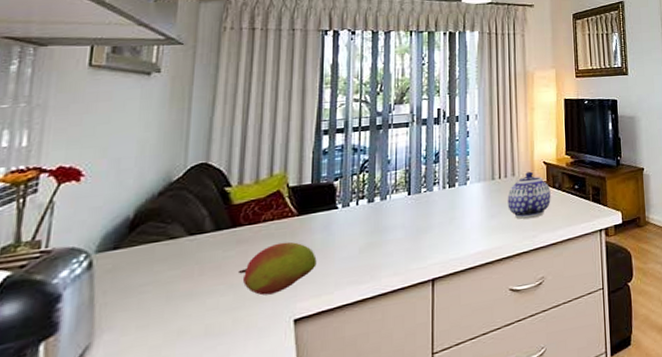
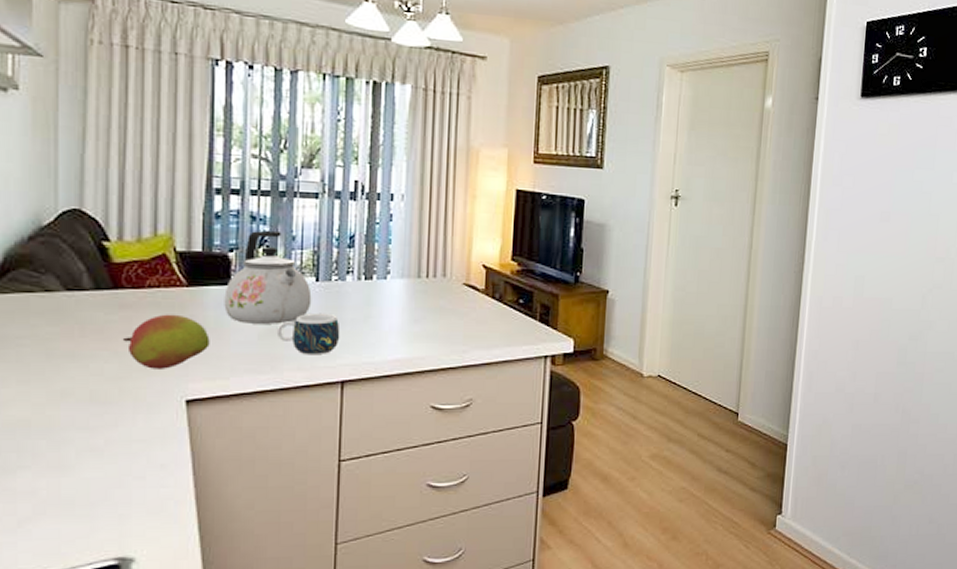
kettle: none [330,157,405,241] -> present [224,230,312,324]
mug: none [375,220,430,261] -> present [276,313,340,355]
teapot: present [507,171,551,219] -> none [435,274,489,330]

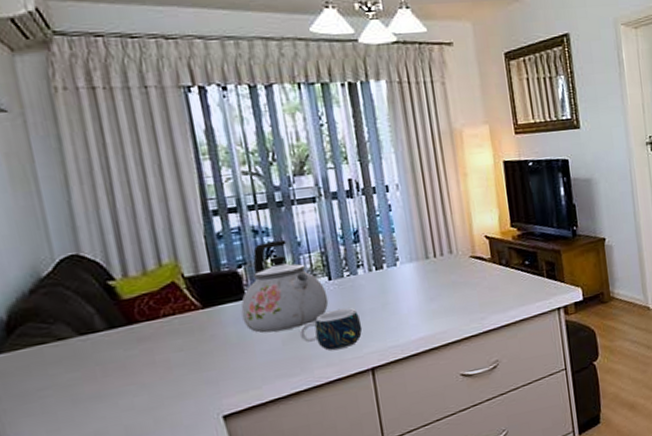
fruit: present [122,314,210,369] -> none [146,337,236,394]

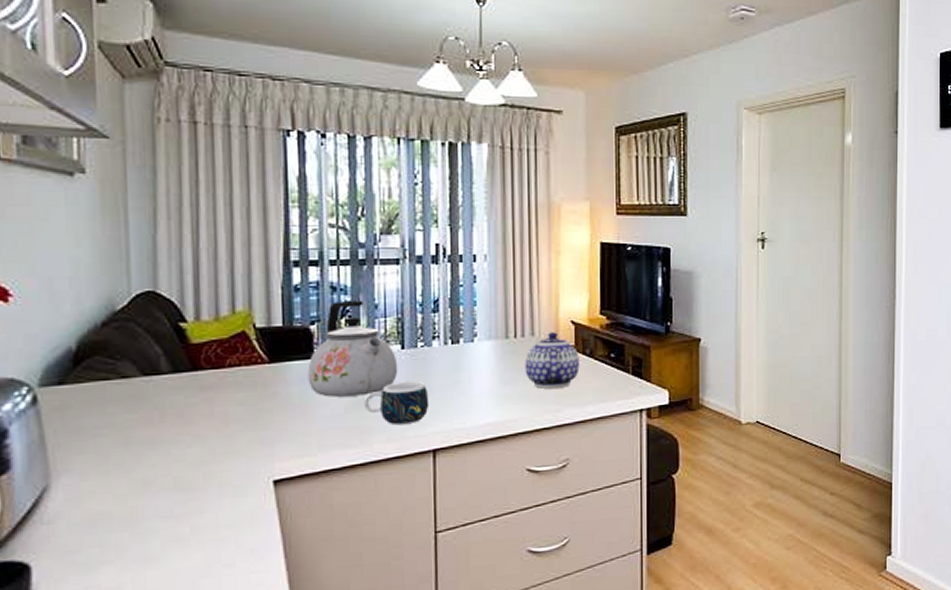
teapot: none [446,247,499,301] -> present [525,332,580,389]

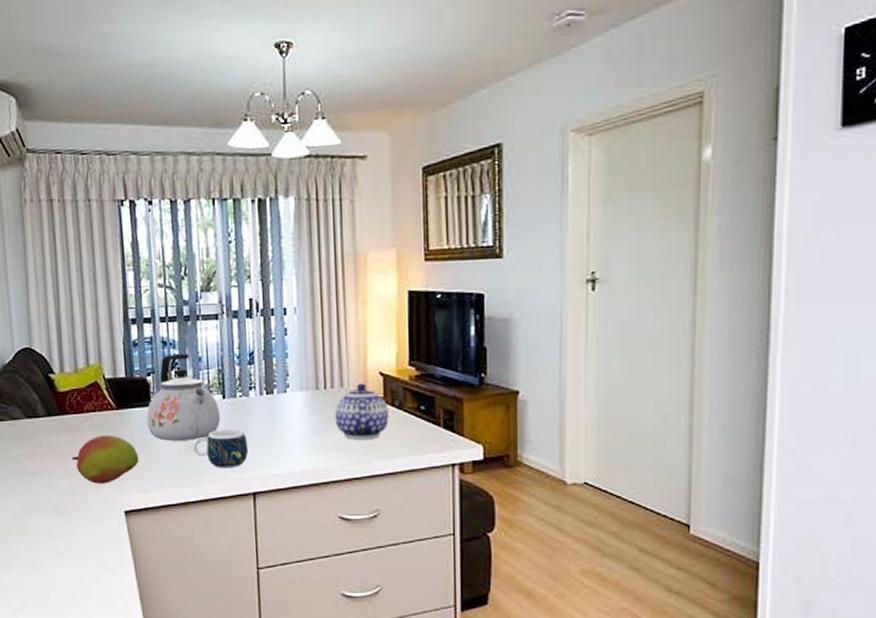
fruit: none [204,392,295,451] -> present [71,435,139,484]

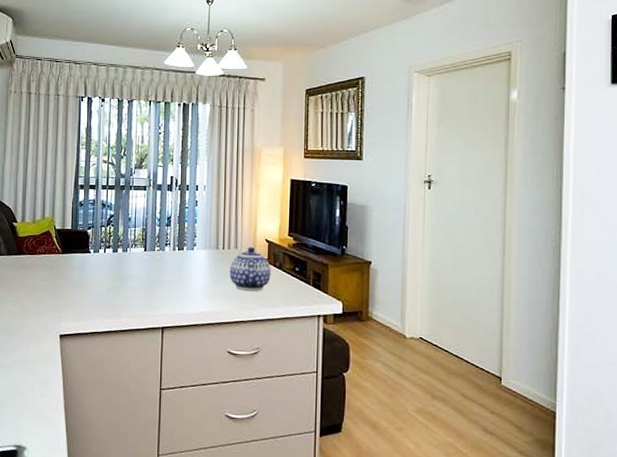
fruit: present [71,435,139,484] -> none [22,273,75,312]
kettle: present [146,353,221,441] -> none [84,214,142,282]
mug: present [192,428,249,469] -> none [118,274,161,307]

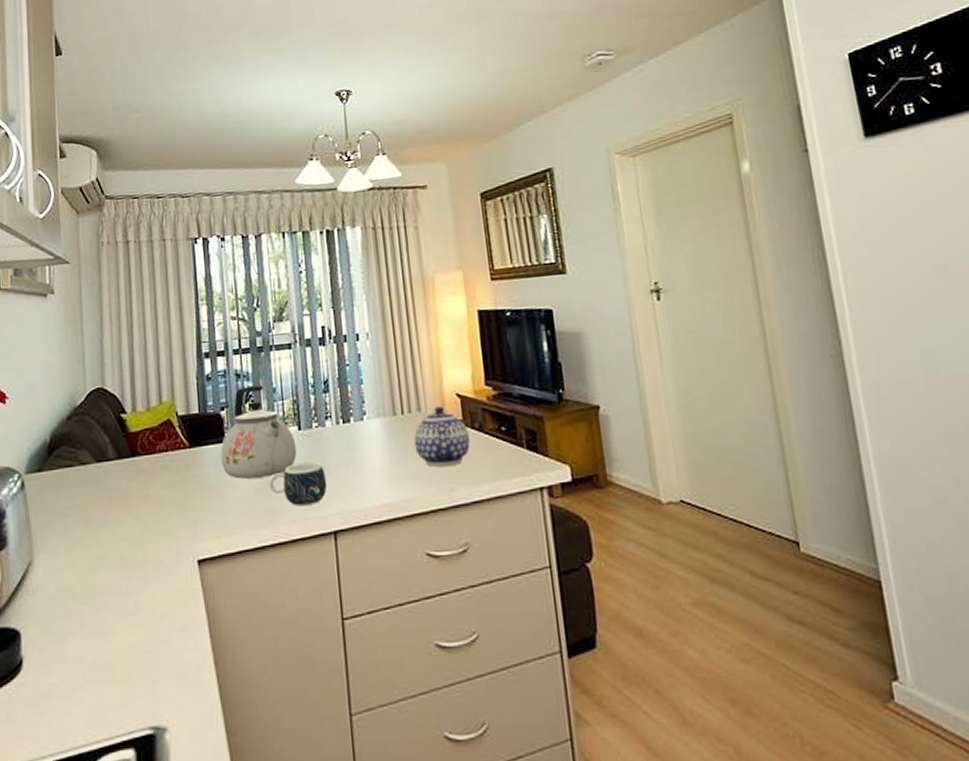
kettle: none [84,214,142,282] -> present [220,384,297,479]
mug: none [118,274,161,307] -> present [268,461,328,507]

